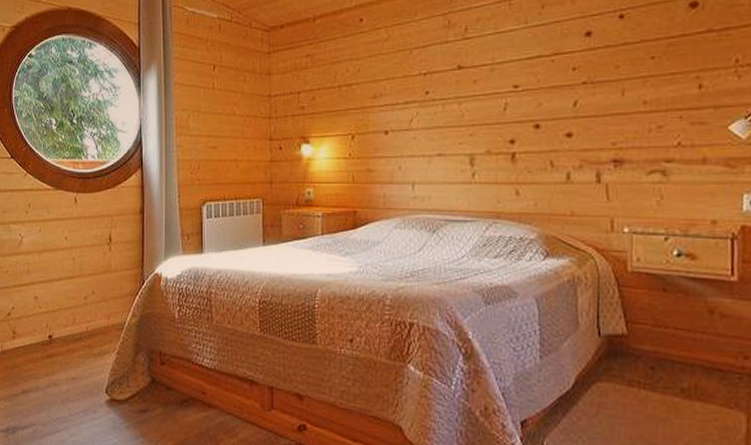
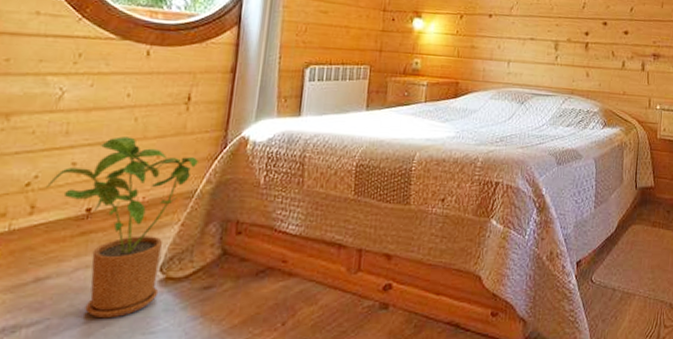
house plant: none [21,274,123,430] -> present [46,136,198,319]

